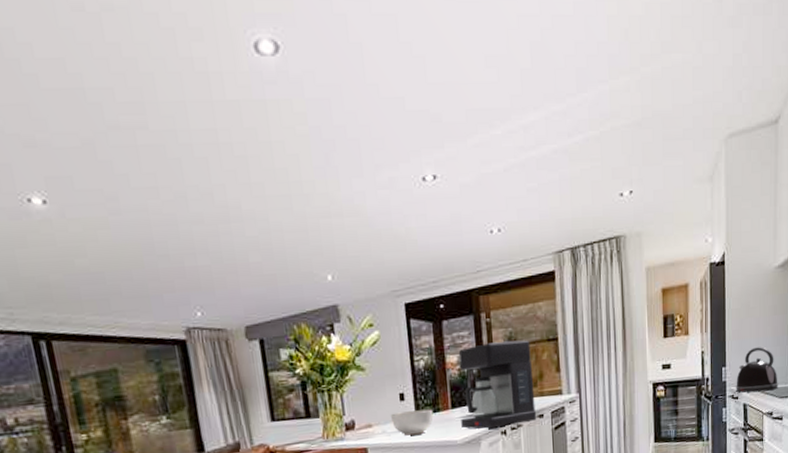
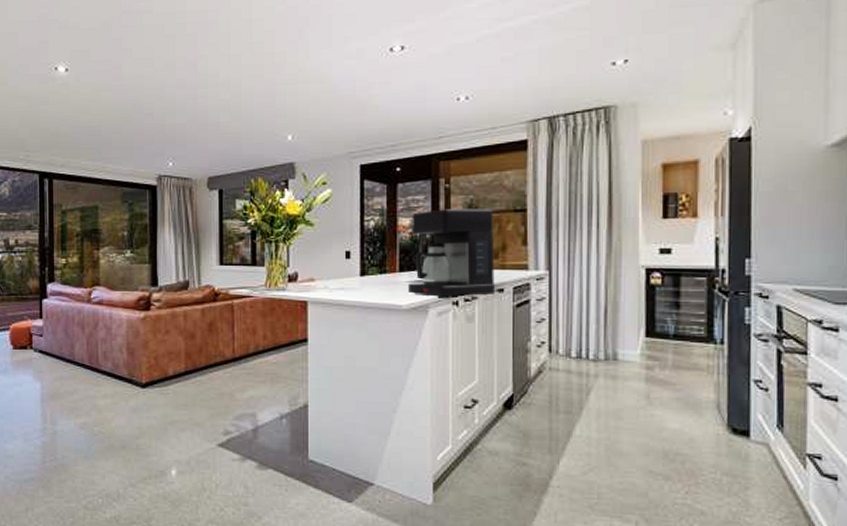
bowl: present [390,409,433,436] -> none [334,270,379,294]
kettle: present [735,347,779,393] -> none [764,239,833,293]

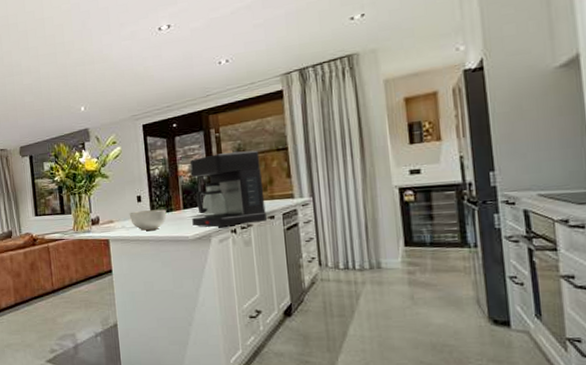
bowl: none [334,270,379,294] -> present [129,209,167,231]

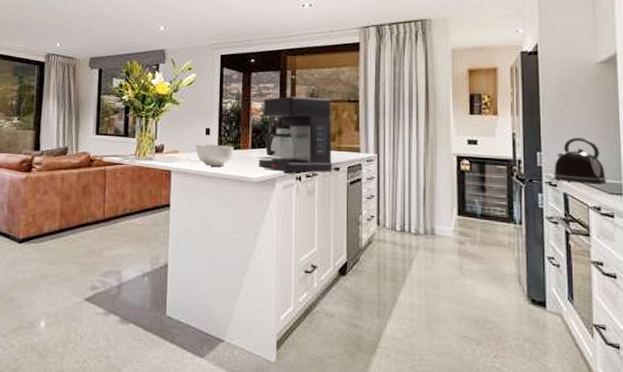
kettle: none [509,150,575,198] -> present [552,137,608,184]

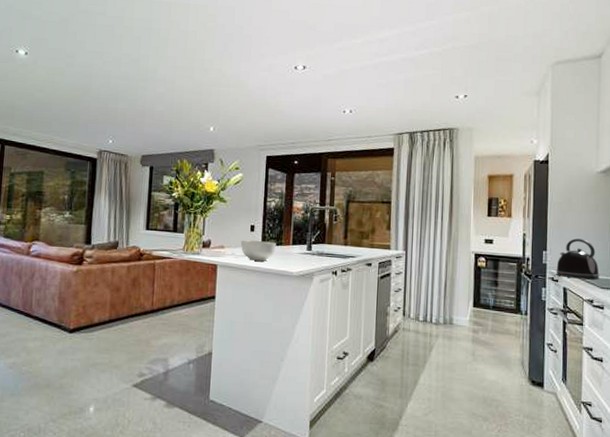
coffee maker: present [259,96,333,173] -> none [298,196,367,268]

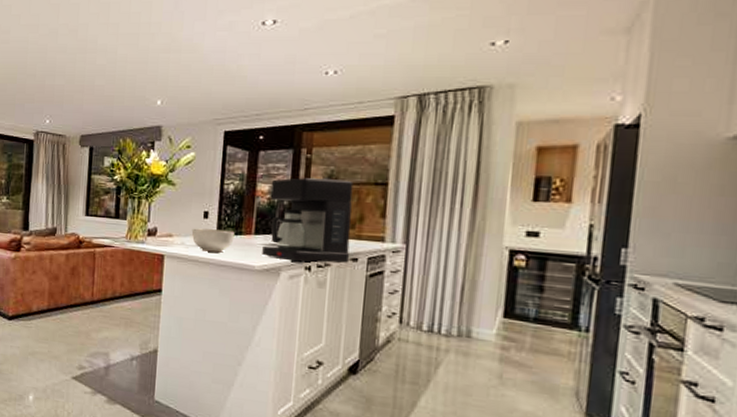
coffee maker: none [298,196,367,268] -> present [262,178,354,264]
kettle: present [555,238,600,280] -> none [640,232,721,290]

